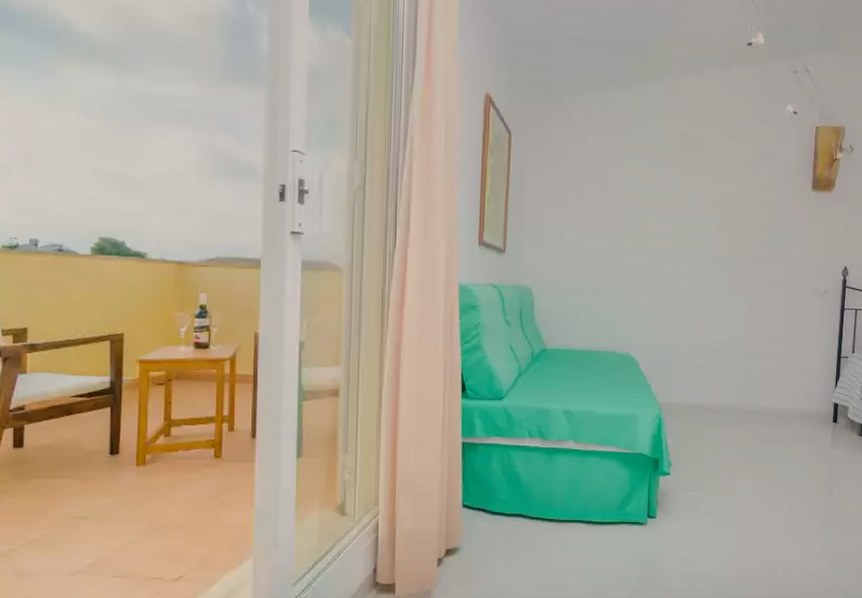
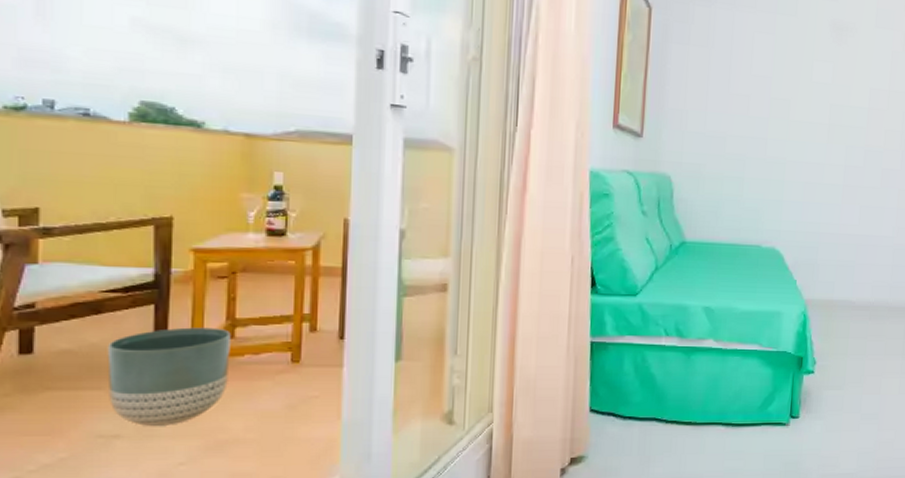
planter: none [76,426,168,510] -> present [107,327,231,426]

